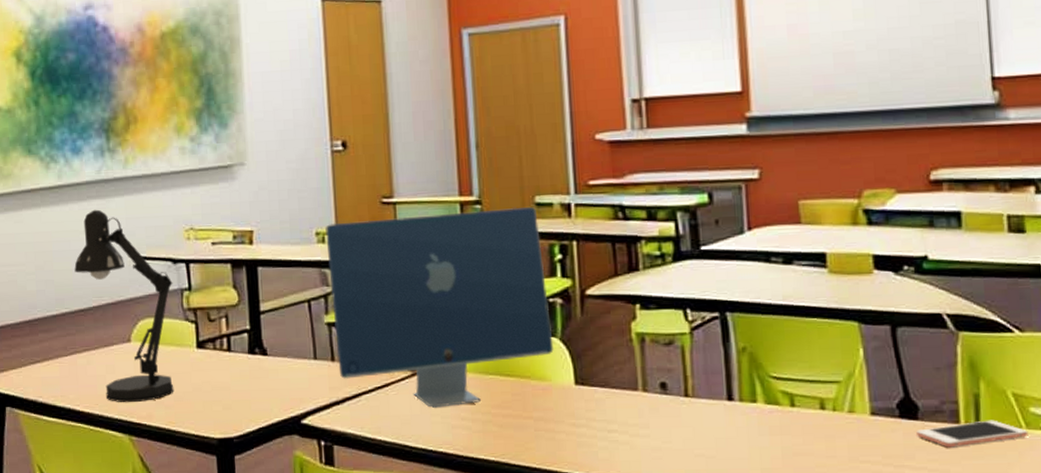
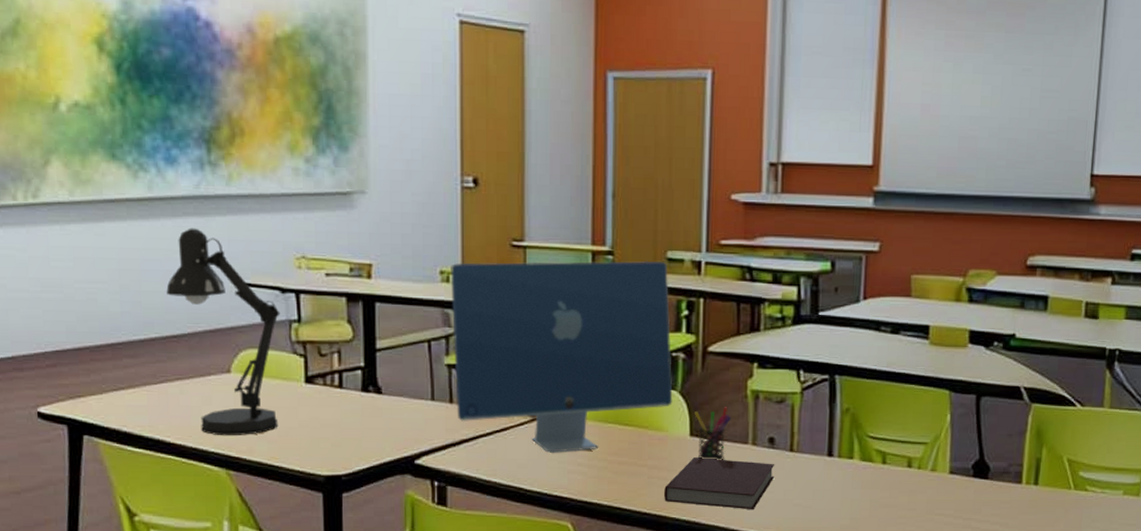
notebook: none [553,407,671,462] -> present [664,457,775,510]
pen holder: none [577,352,618,409] -> present [693,407,732,460]
cell phone: present [917,420,1029,448] -> none [985,481,1075,504]

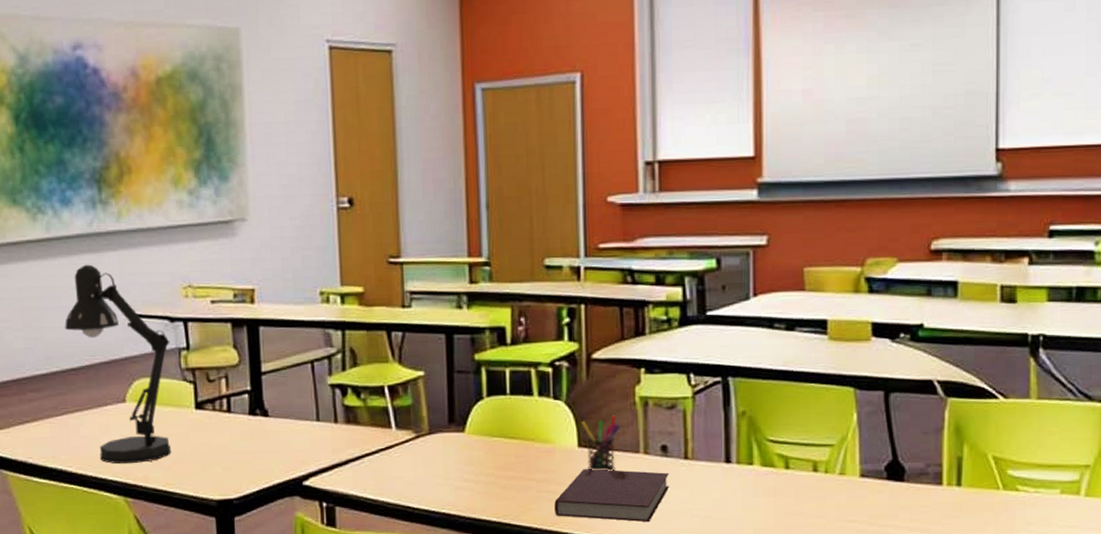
computer monitor: present [451,260,673,453] -> none [330,269,558,470]

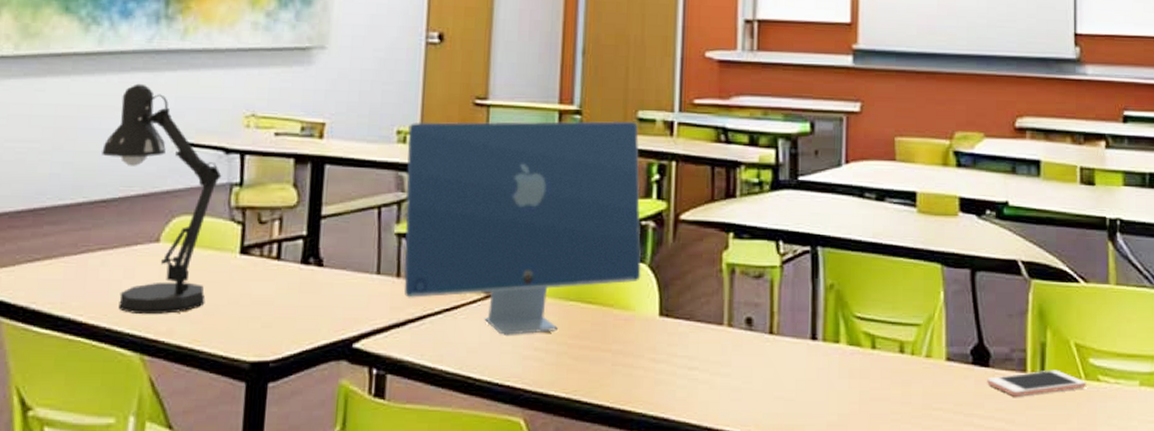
computer monitor: none [330,269,558,470] -> present [403,120,641,335]
notebook: present [554,469,670,523] -> none [629,341,753,404]
pen holder: present [581,415,621,471] -> none [664,282,705,344]
cell phone: none [902,481,1005,508] -> present [987,369,1087,397]

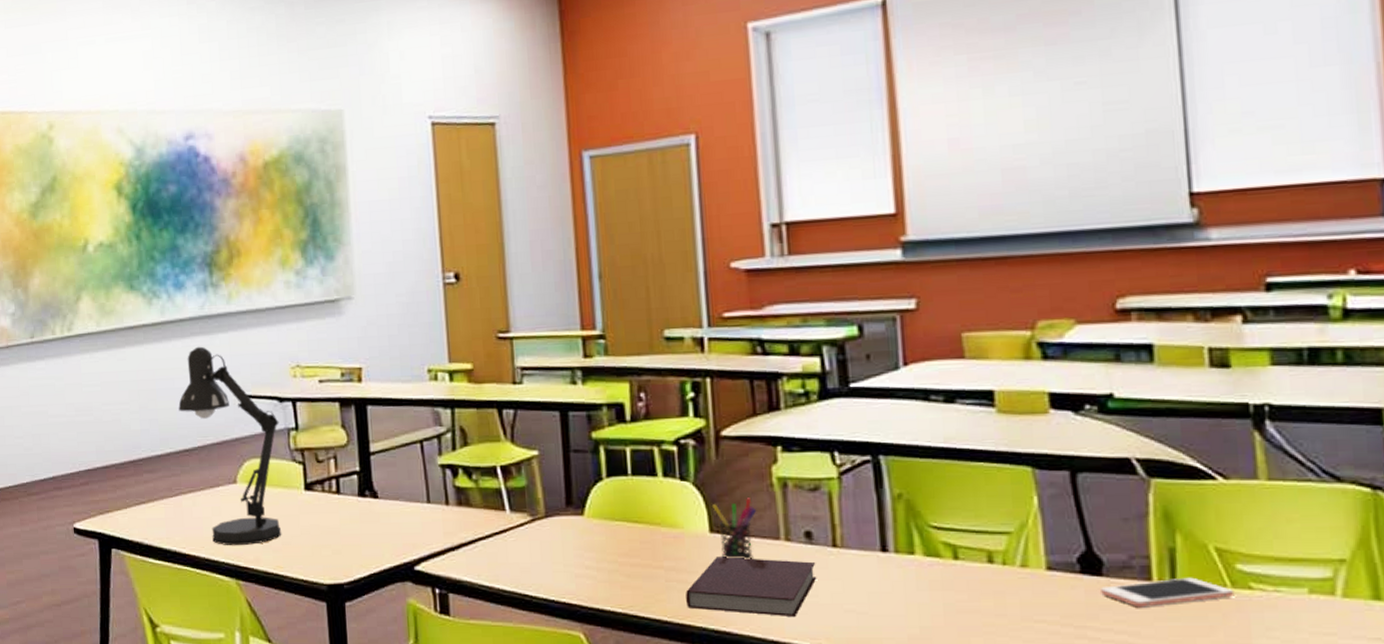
computer monitor: present [403,120,641,335] -> none [438,341,686,555]
notebook: none [629,341,753,404] -> present [686,557,817,618]
pen holder: none [664,282,705,344] -> present [711,498,757,559]

